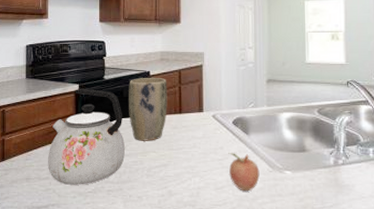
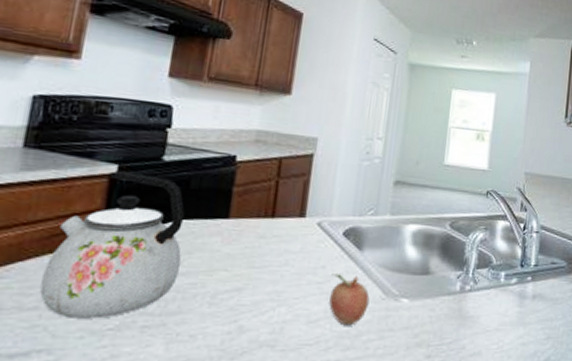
plant pot: present [129,78,167,141] -> none [194,164,260,255]

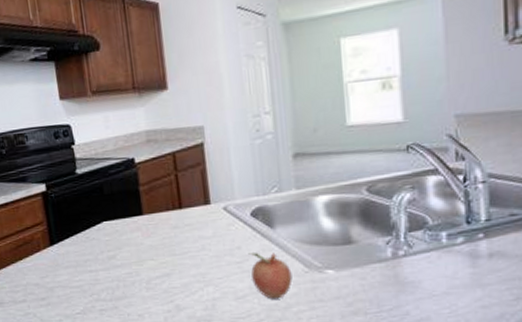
kettle: present [40,170,185,319] -> none [20,187,116,307]

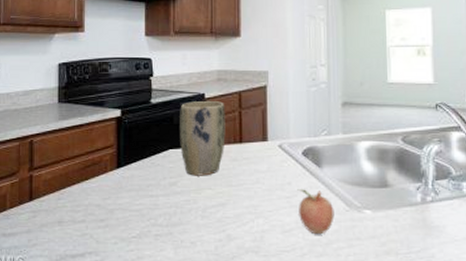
plant pot: none [109,165,163,248] -> present [180,101,226,176]

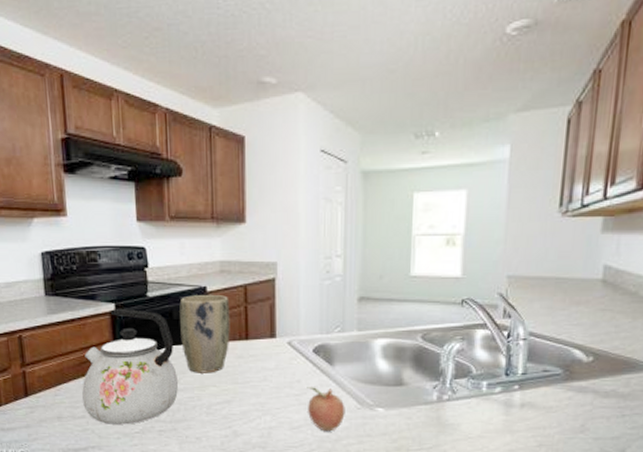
kettle: none [84,114,175,229] -> present [82,308,178,425]

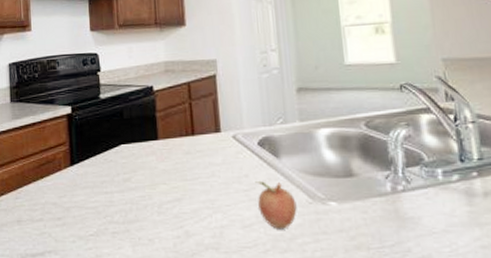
kettle: present [82,308,178,425] -> none [40,110,130,227]
plant pot: present [179,295,230,373] -> none [129,93,177,171]

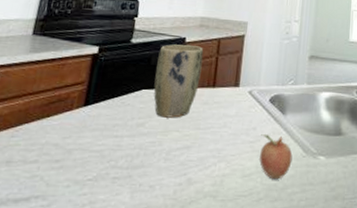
plant pot: none [129,93,177,171] -> present [154,44,204,118]

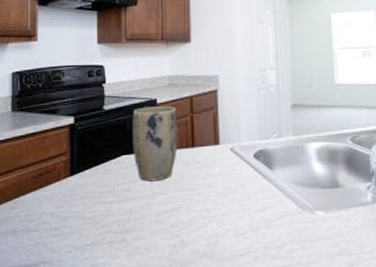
fruit: present [259,134,293,180] -> none [250,192,287,237]

